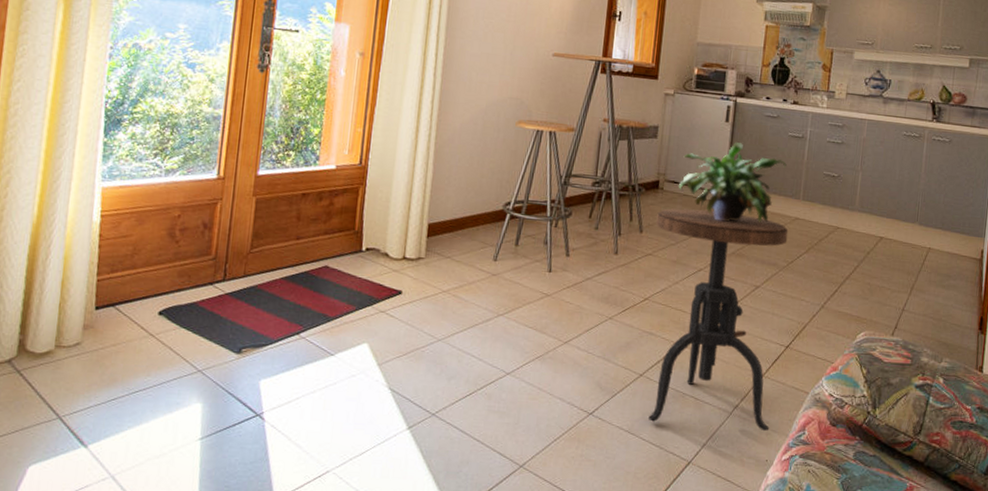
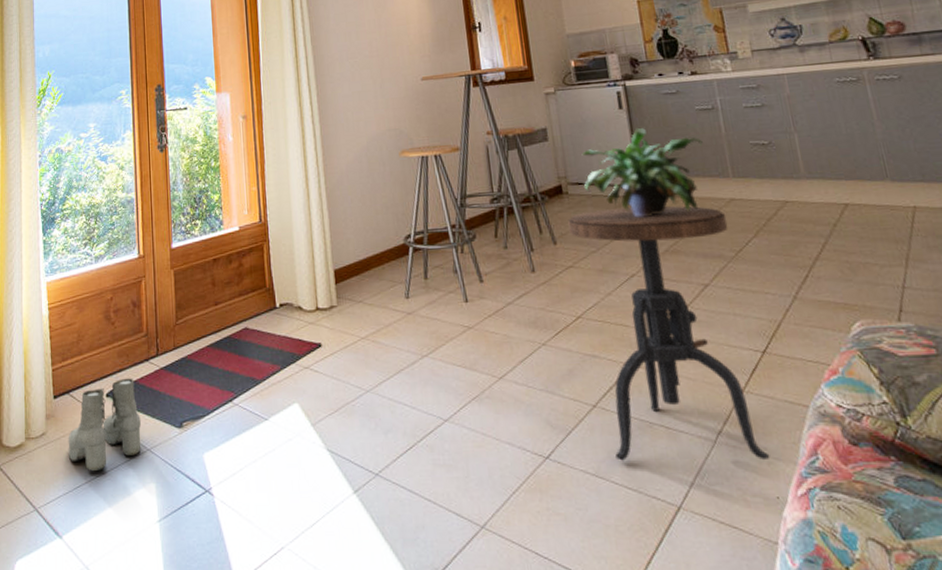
boots: none [105,298,195,387] -> present [68,378,141,472]

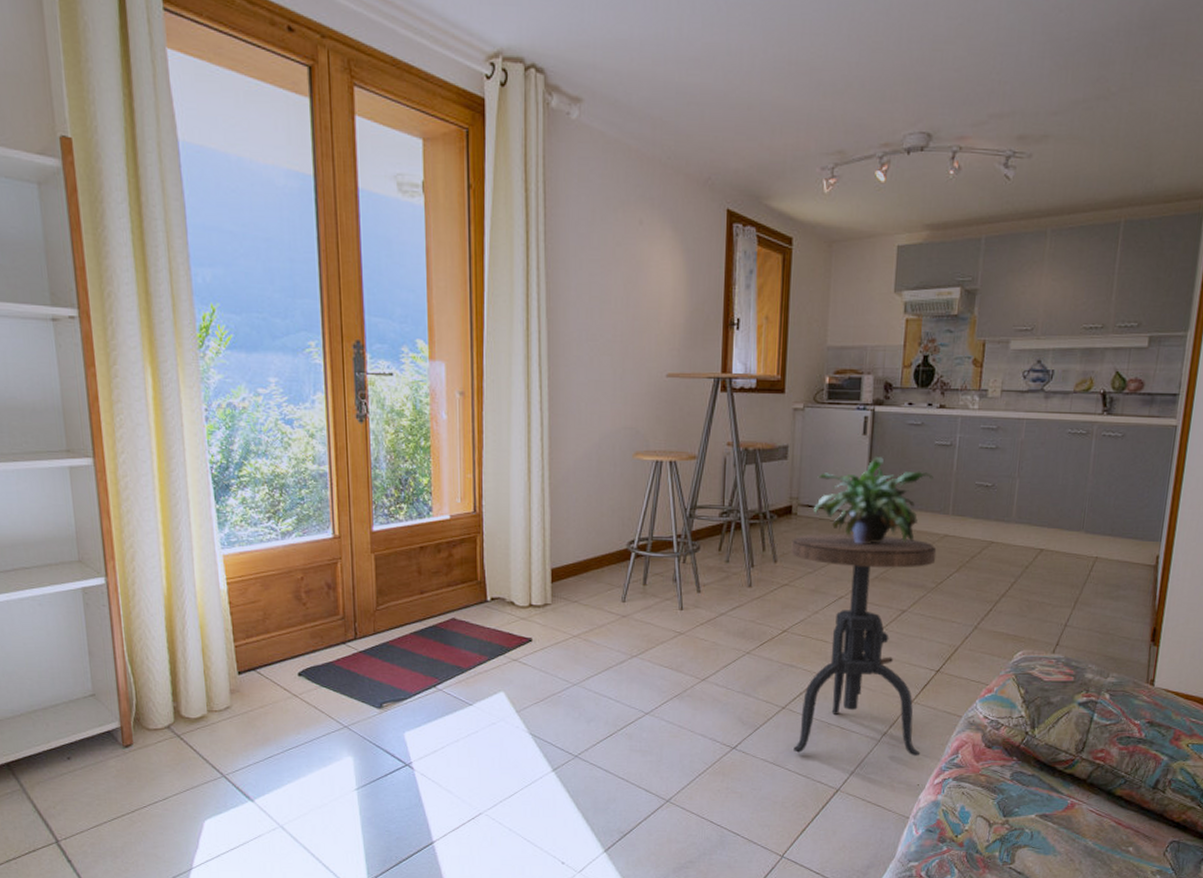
boots: present [68,378,141,472] -> none [256,659,338,745]

